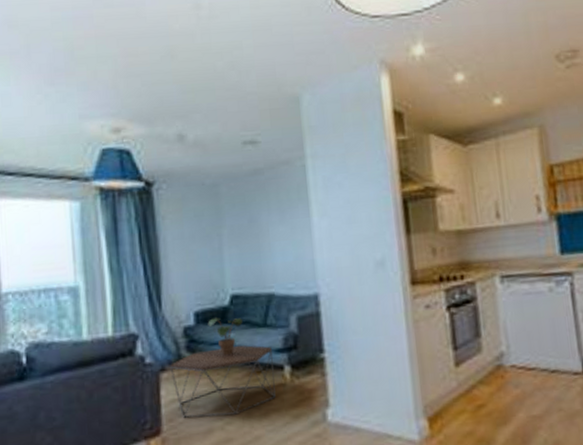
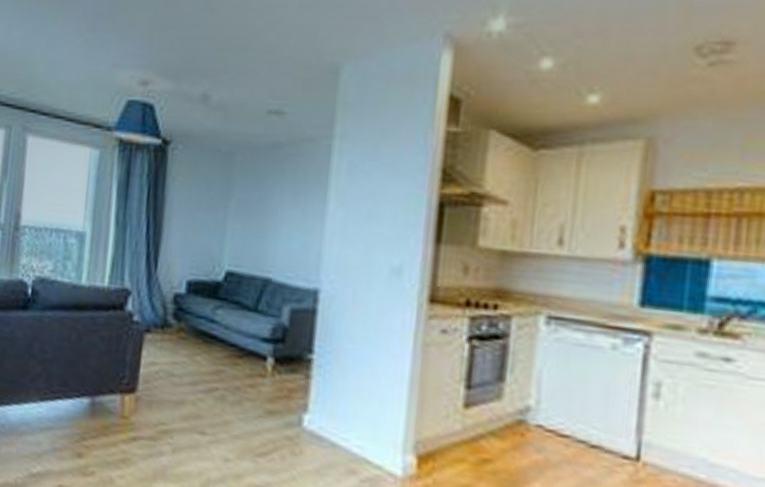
coffee table: present [170,345,276,418] -> none [154,321,258,394]
potted plant: present [207,318,243,356] -> none [198,291,233,333]

